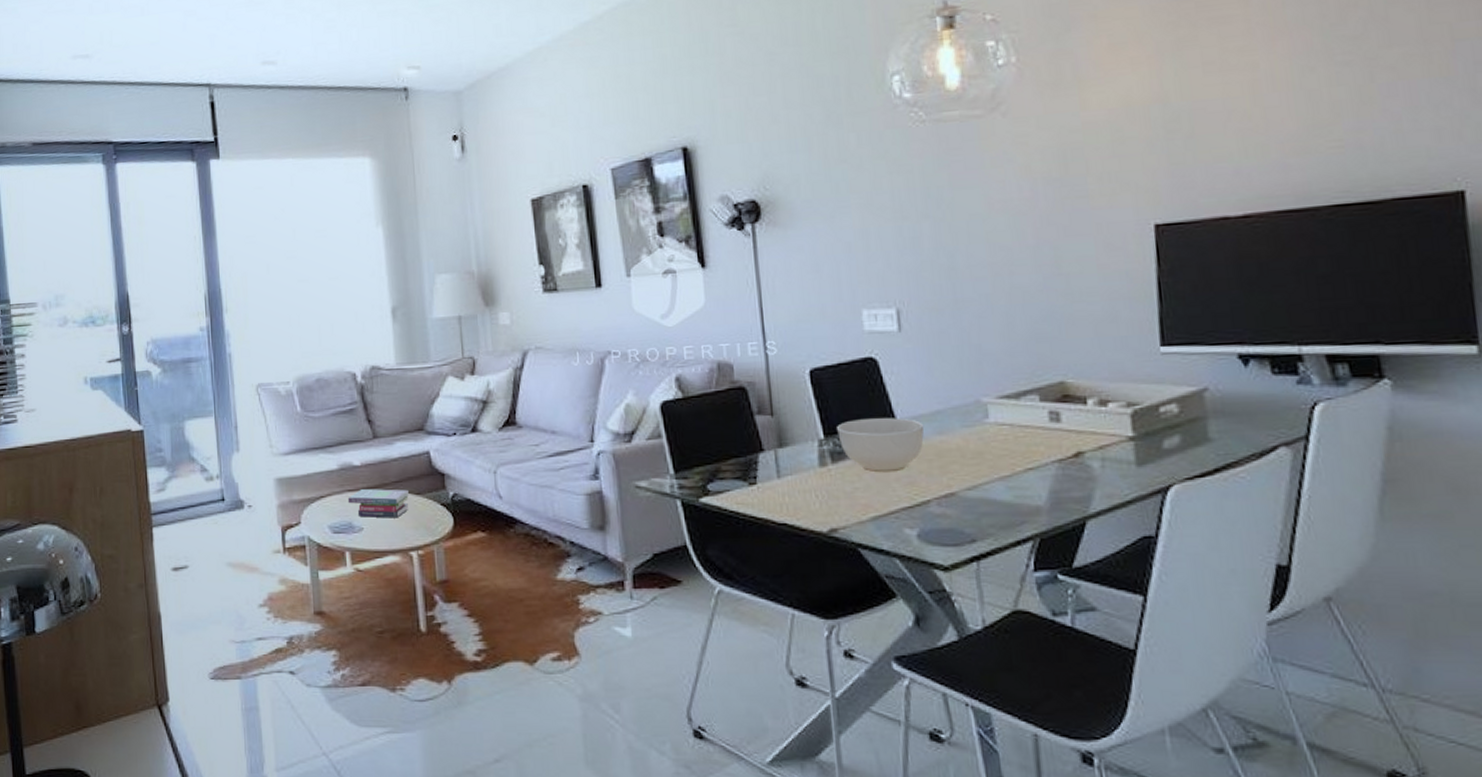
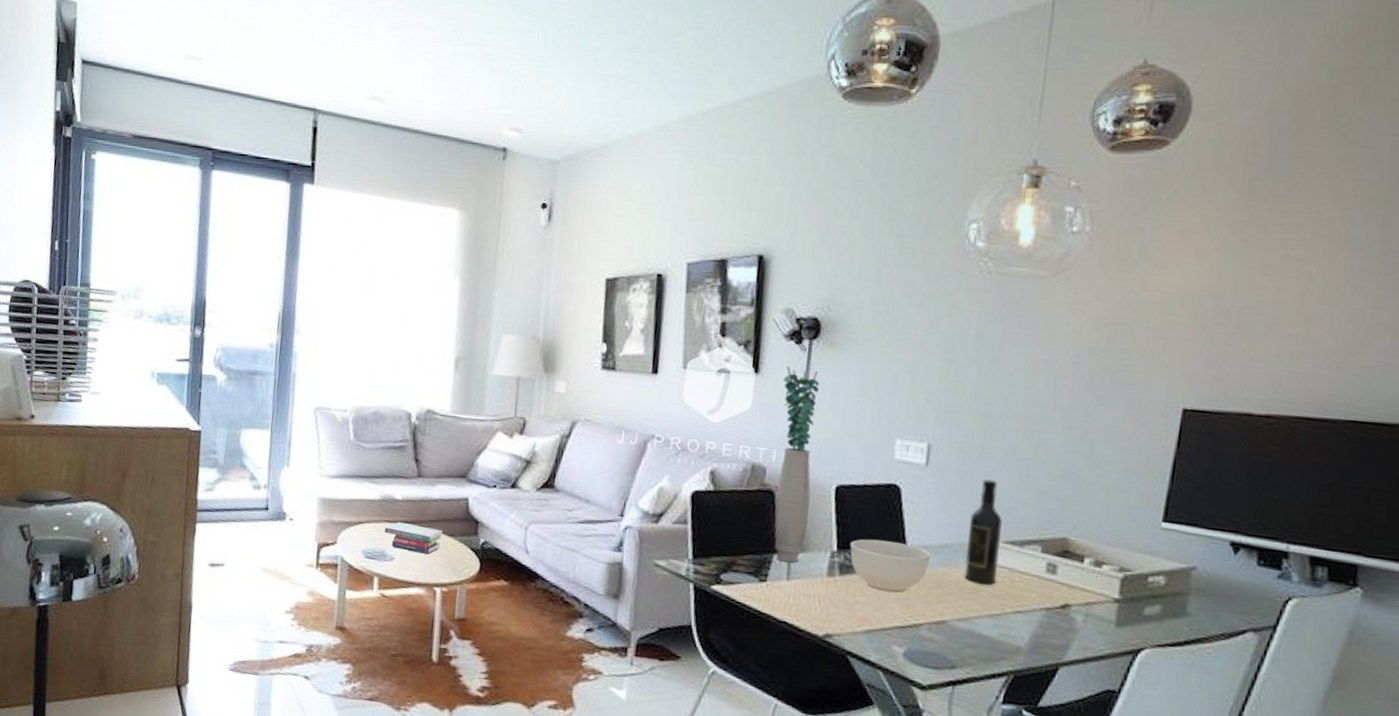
vase: none [732,254,788,460] -> present [774,366,820,563]
wine bottle: none [956,334,999,449] -> present [964,479,1002,587]

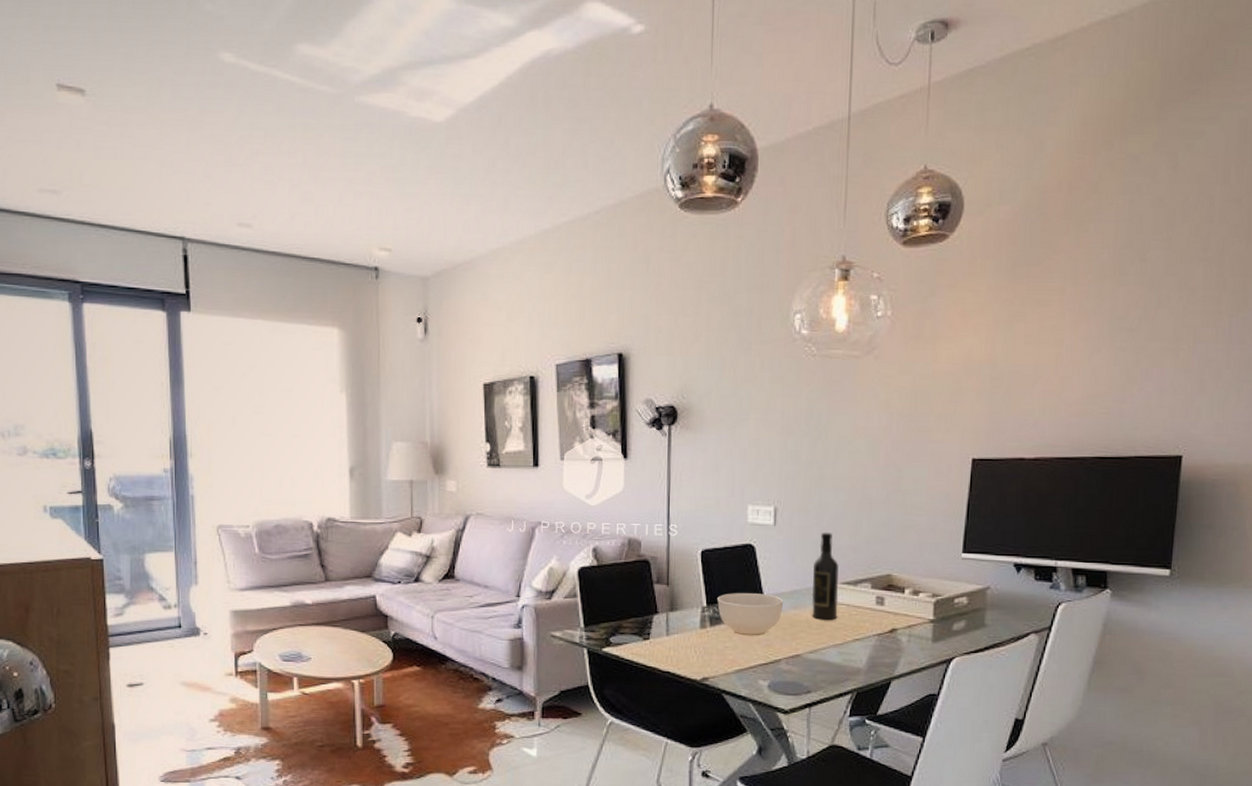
books: present [384,522,443,554] -> none [298,625,354,651]
vase: present [774,366,820,563] -> none [648,450,681,621]

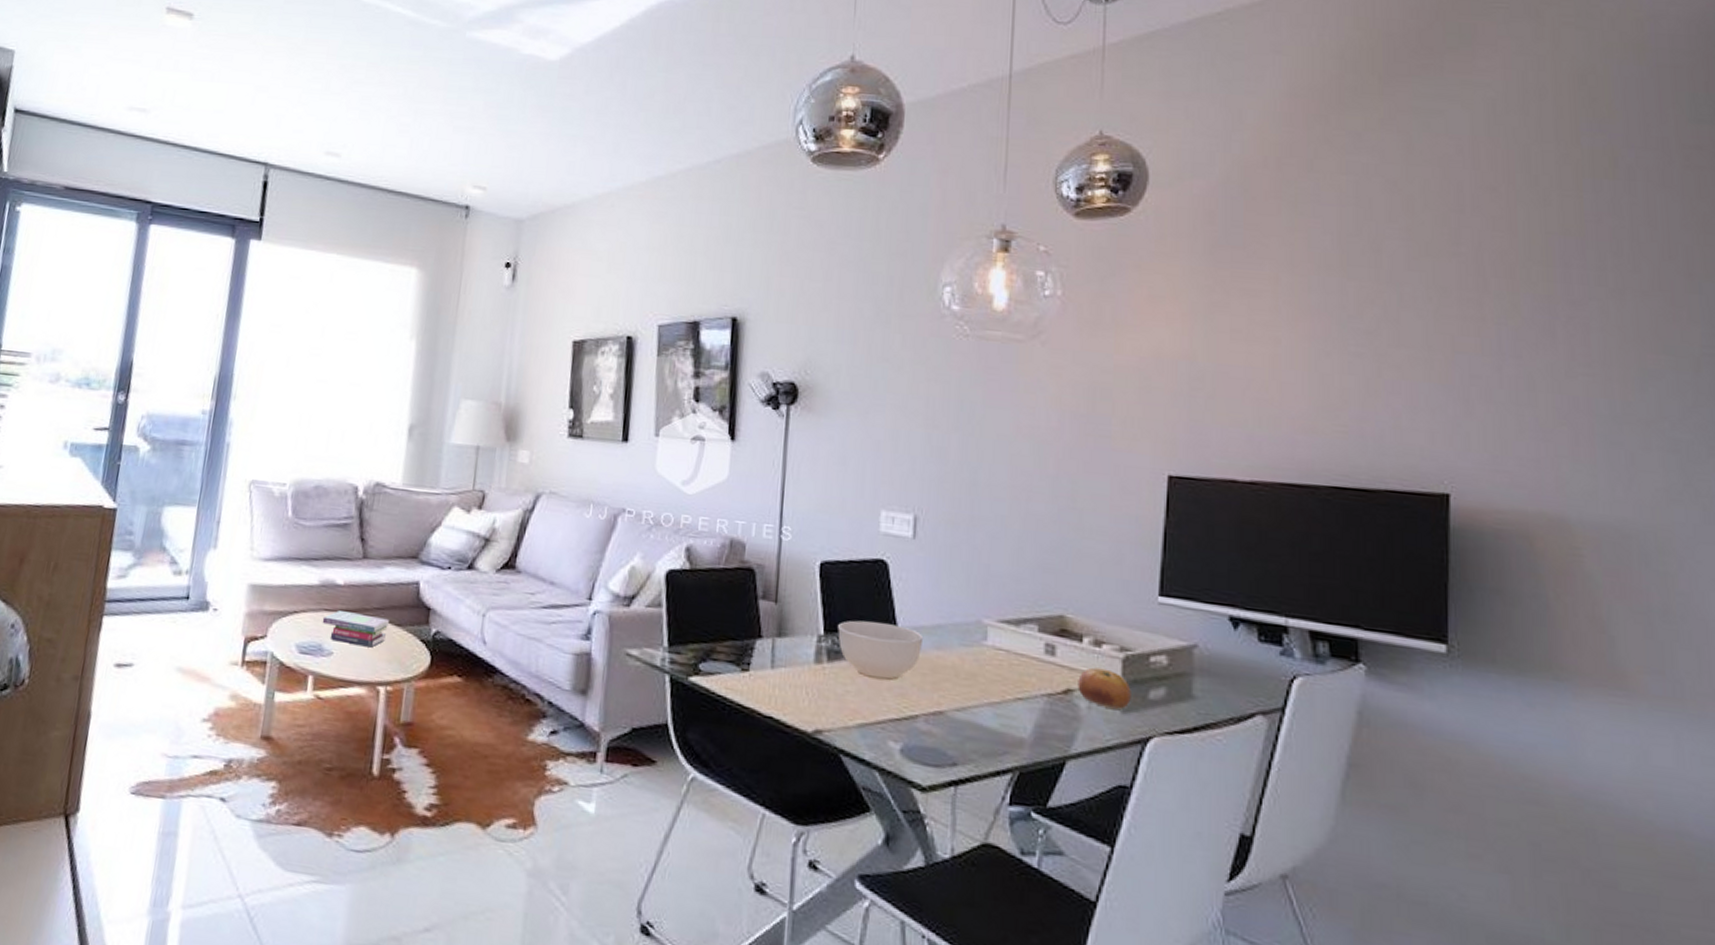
books: none [298,625,354,651] -> present [322,610,389,648]
wine bottle: present [811,532,839,622] -> none [960,553,996,671]
fruit: none [900,611,940,641] -> present [1078,667,1131,710]

